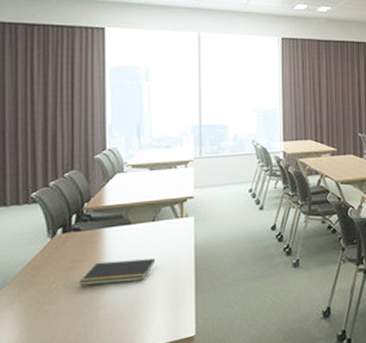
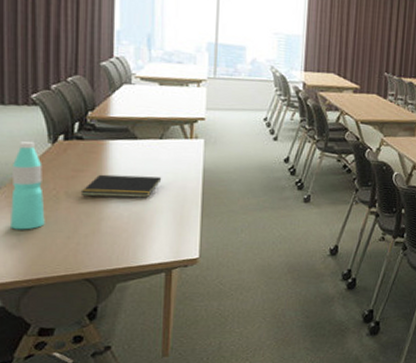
water bottle: none [13,237,46,327] -> present [11,141,45,230]

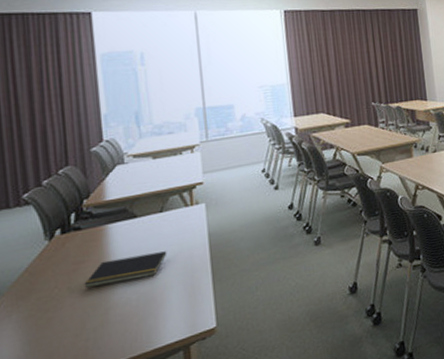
water bottle: present [11,141,45,230] -> none [9,242,49,340]

